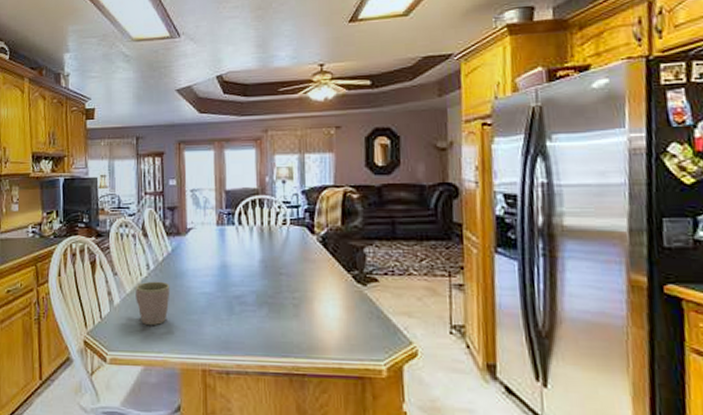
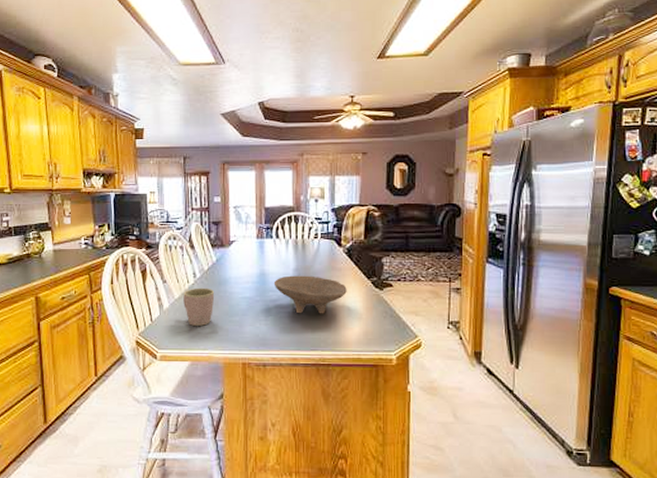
bowl: none [236,268,323,314] -> present [273,275,347,314]

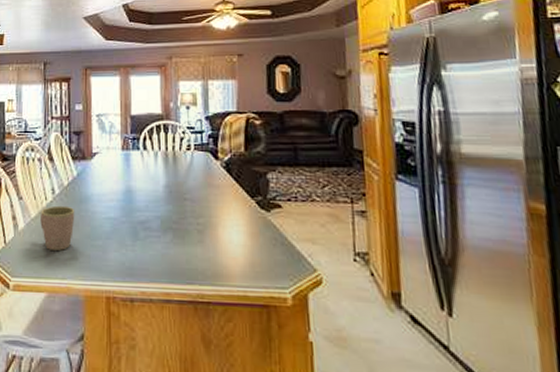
bowl: present [273,275,347,314] -> none [141,193,227,240]

